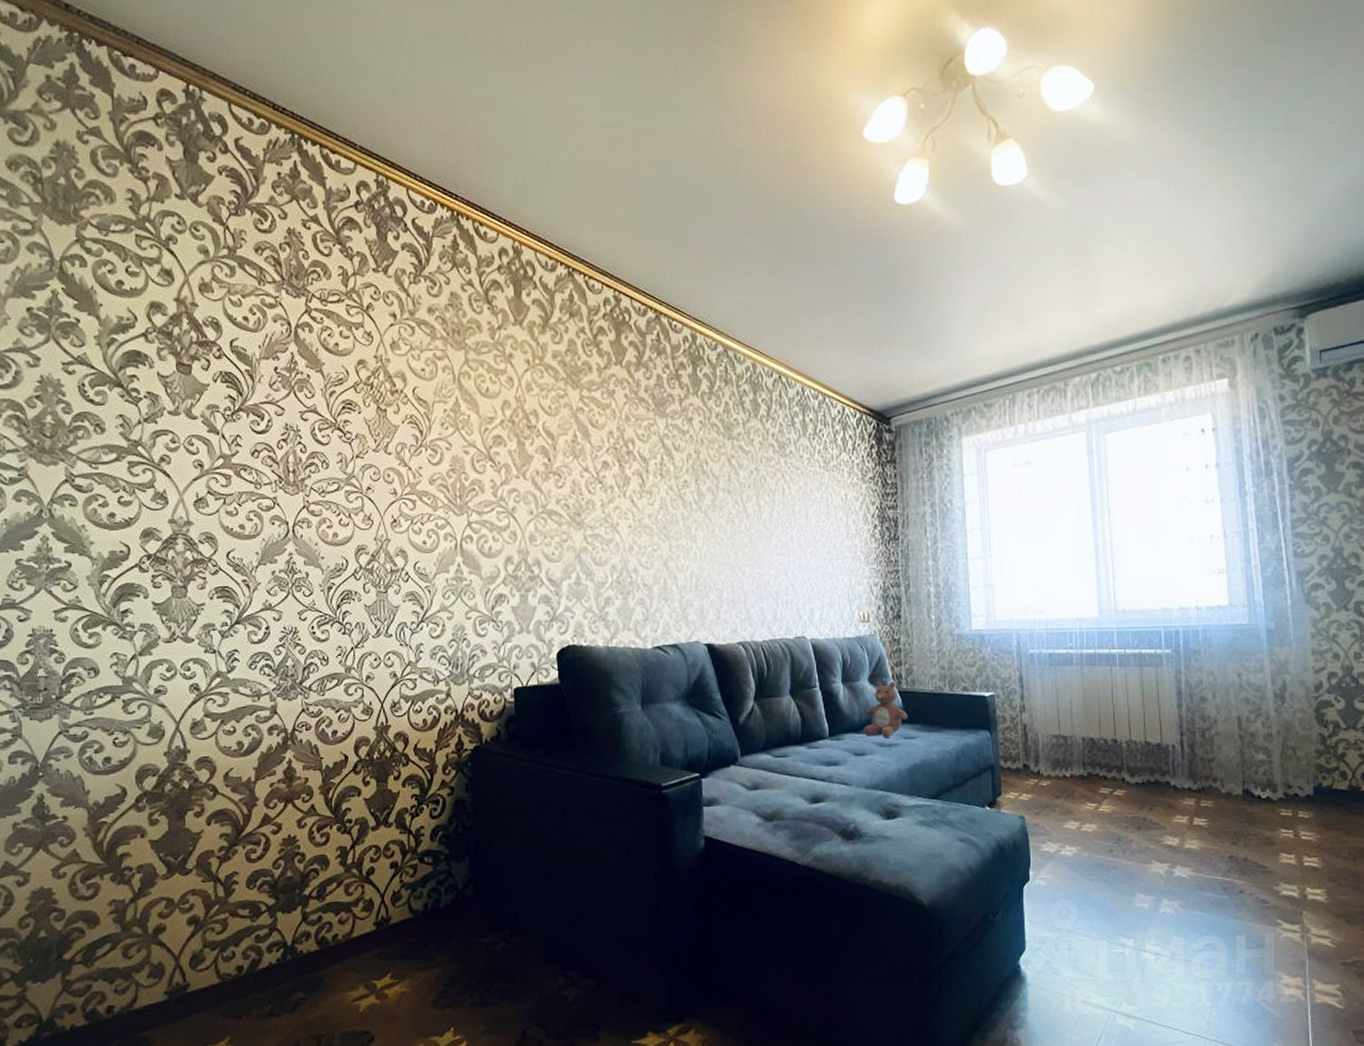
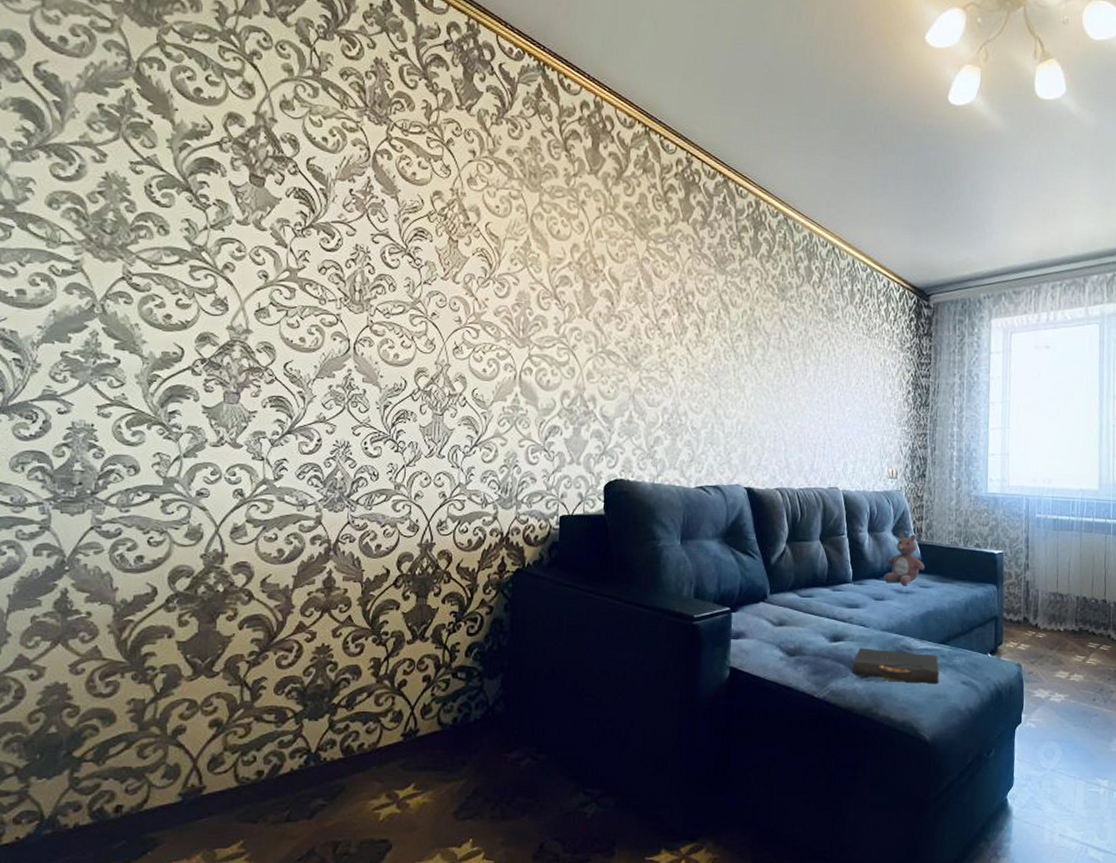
book: none [836,808,933,844] -> present [851,647,940,685]

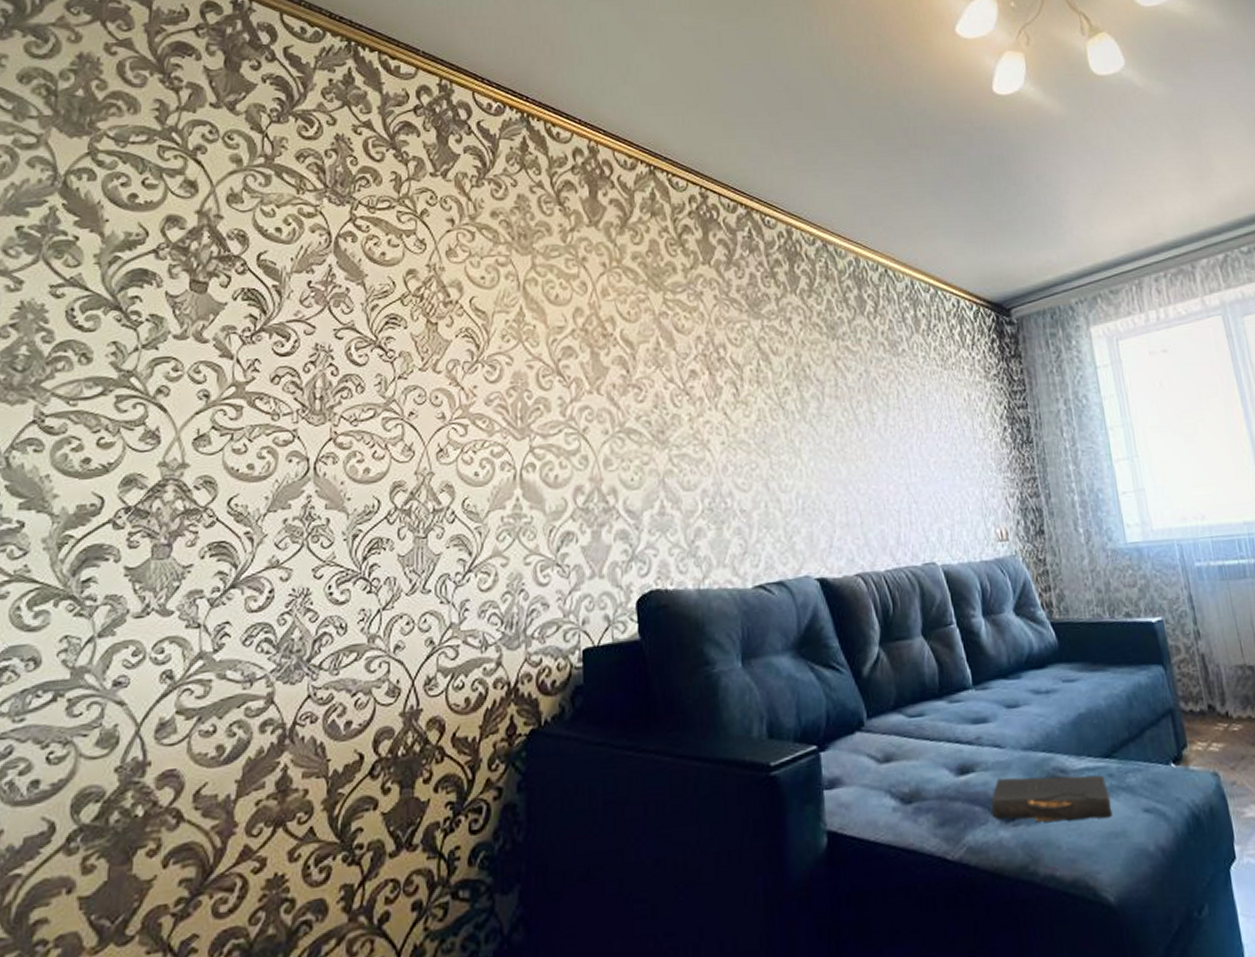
stuffed animal: present [883,533,925,586] -> none [1013,611,1065,684]

